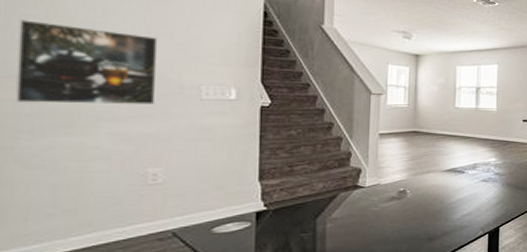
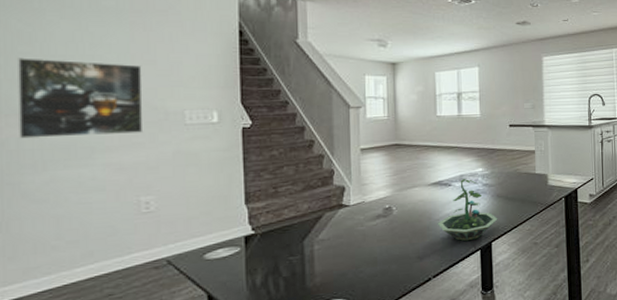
terrarium: none [449,167,507,226] -> present [437,178,498,242]

